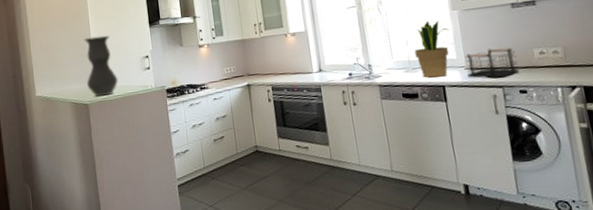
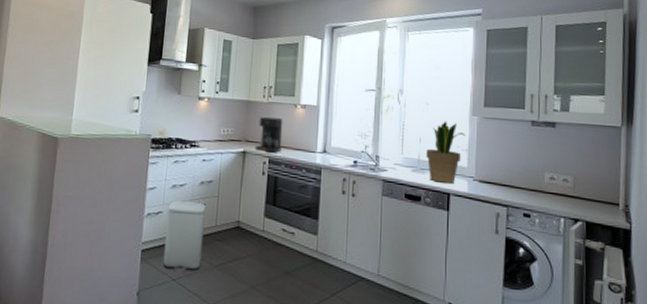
vase: present [83,35,119,96] -> none [62,62,101,132]
pedal bin: none [192,136,231,199] -> present [162,201,206,272]
coffee maker: none [256,48,281,82] -> present [254,116,283,153]
dish rack: present [464,48,520,79] -> none [475,163,527,197]

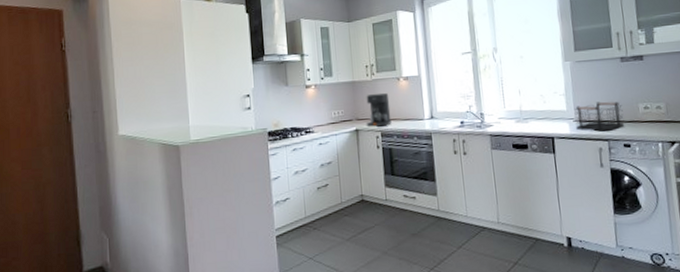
pedal bin: present [162,201,206,272] -> none [294,183,334,251]
potted plant: present [426,121,466,184] -> none [526,70,561,129]
dish rack: none [475,163,527,197] -> present [574,101,625,132]

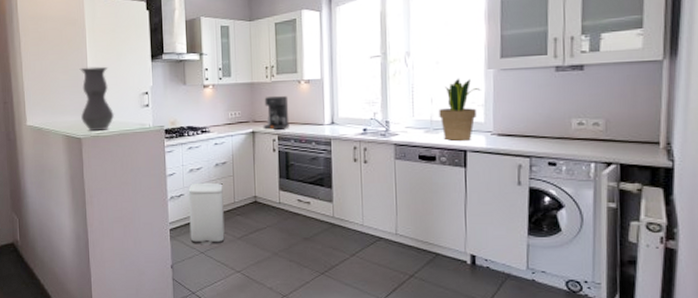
vase: none [177,70,215,137] -> present [79,66,115,131]
pedal bin: none [294,183,334,251] -> present [188,182,225,246]
potted plant: none [526,70,561,129] -> present [439,78,481,141]
dish rack: present [574,101,625,132] -> none [493,114,552,147]

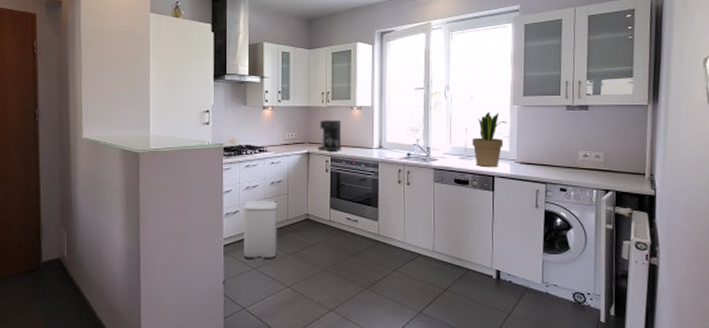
vase: present [79,66,115,131] -> none [140,83,175,146]

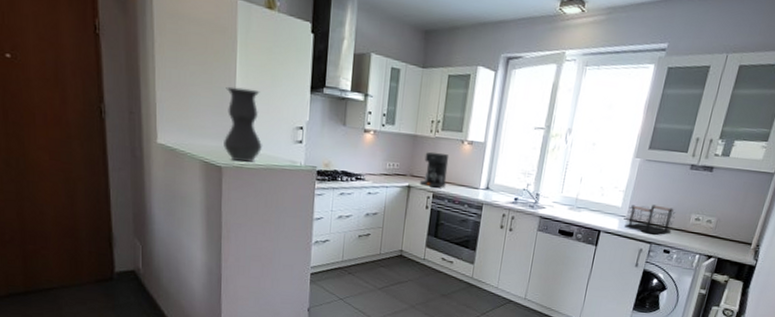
vase: none [140,83,175,146] -> present [224,86,263,162]
pedal bin: present [243,200,277,261] -> none [330,230,371,293]
potted plant: present [472,111,507,167] -> none [584,162,626,222]
dish rack: none [516,146,563,174] -> present [624,204,676,235]

